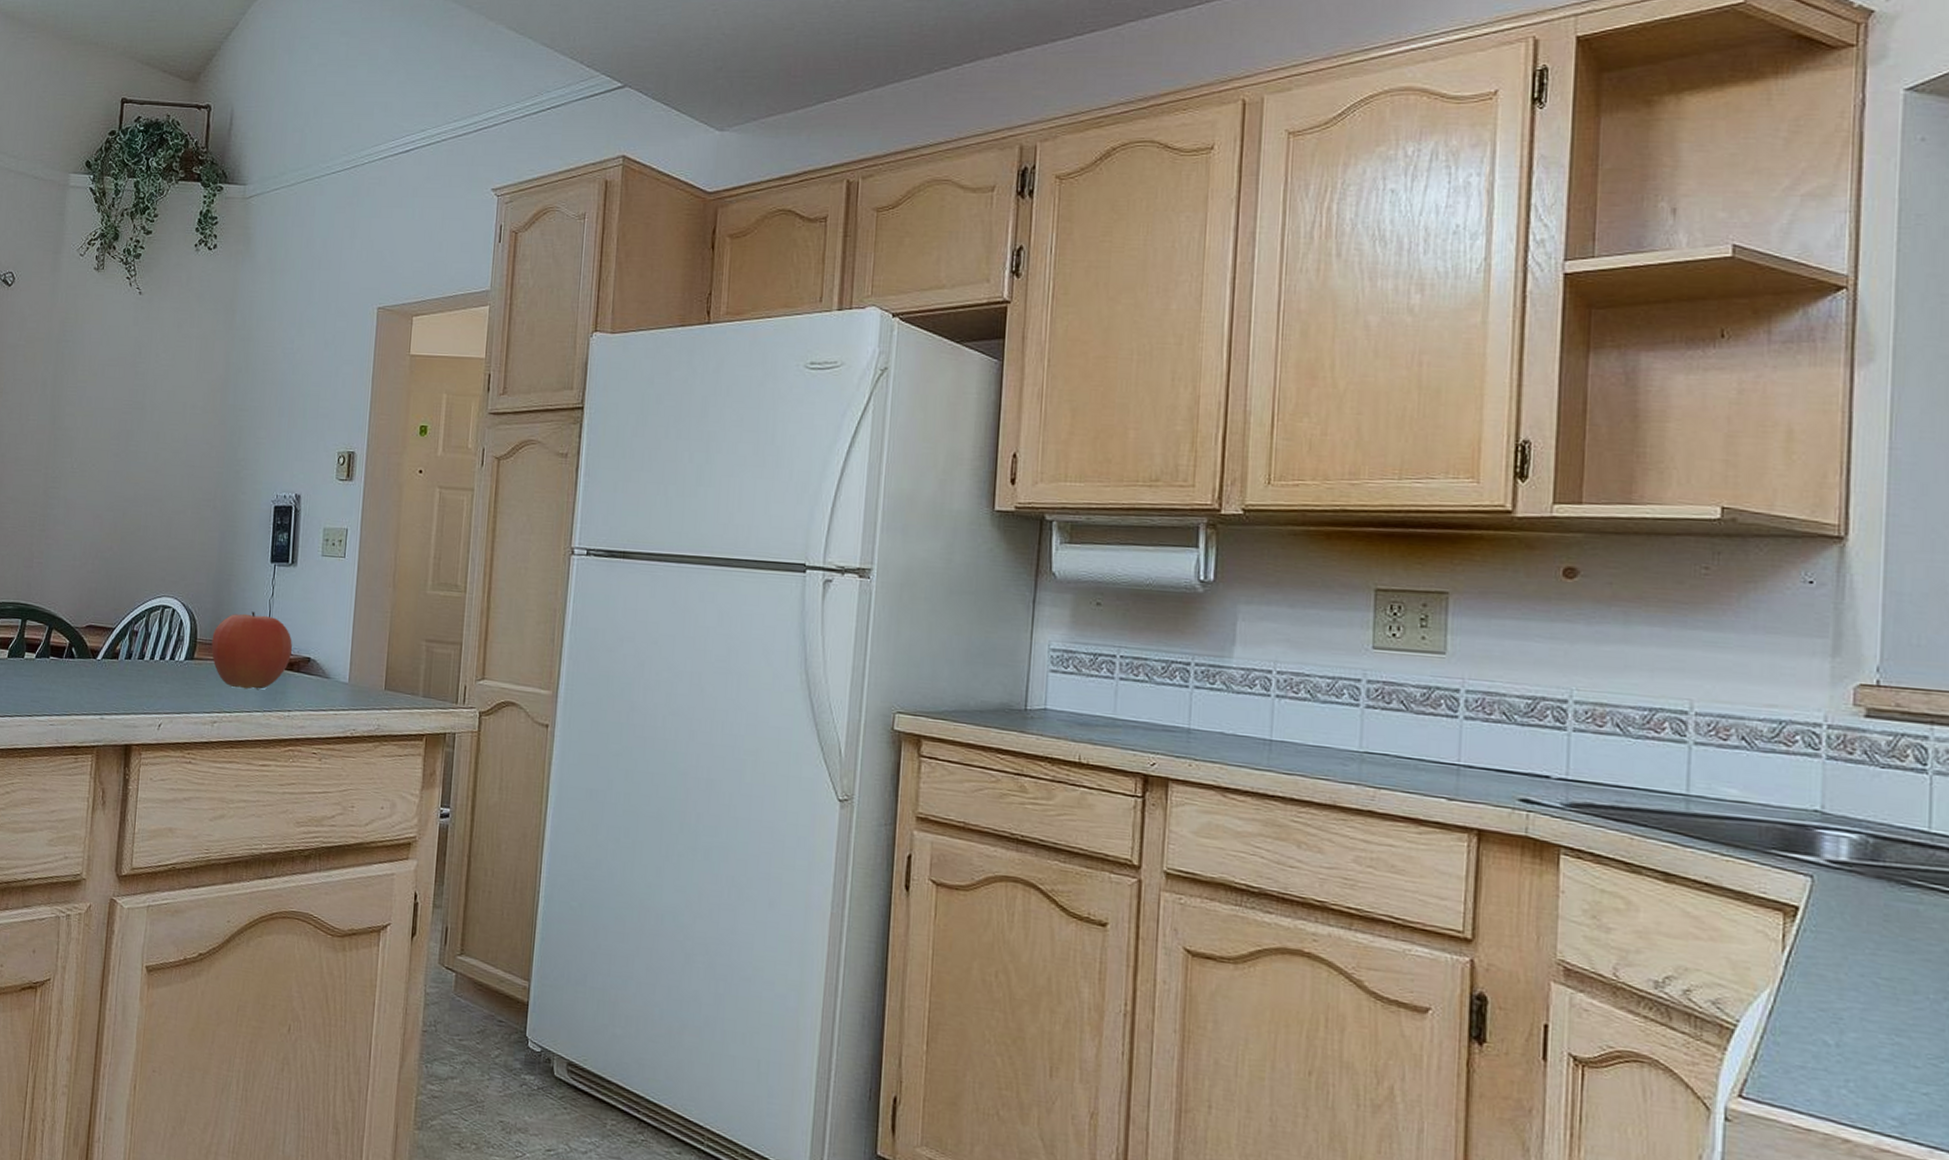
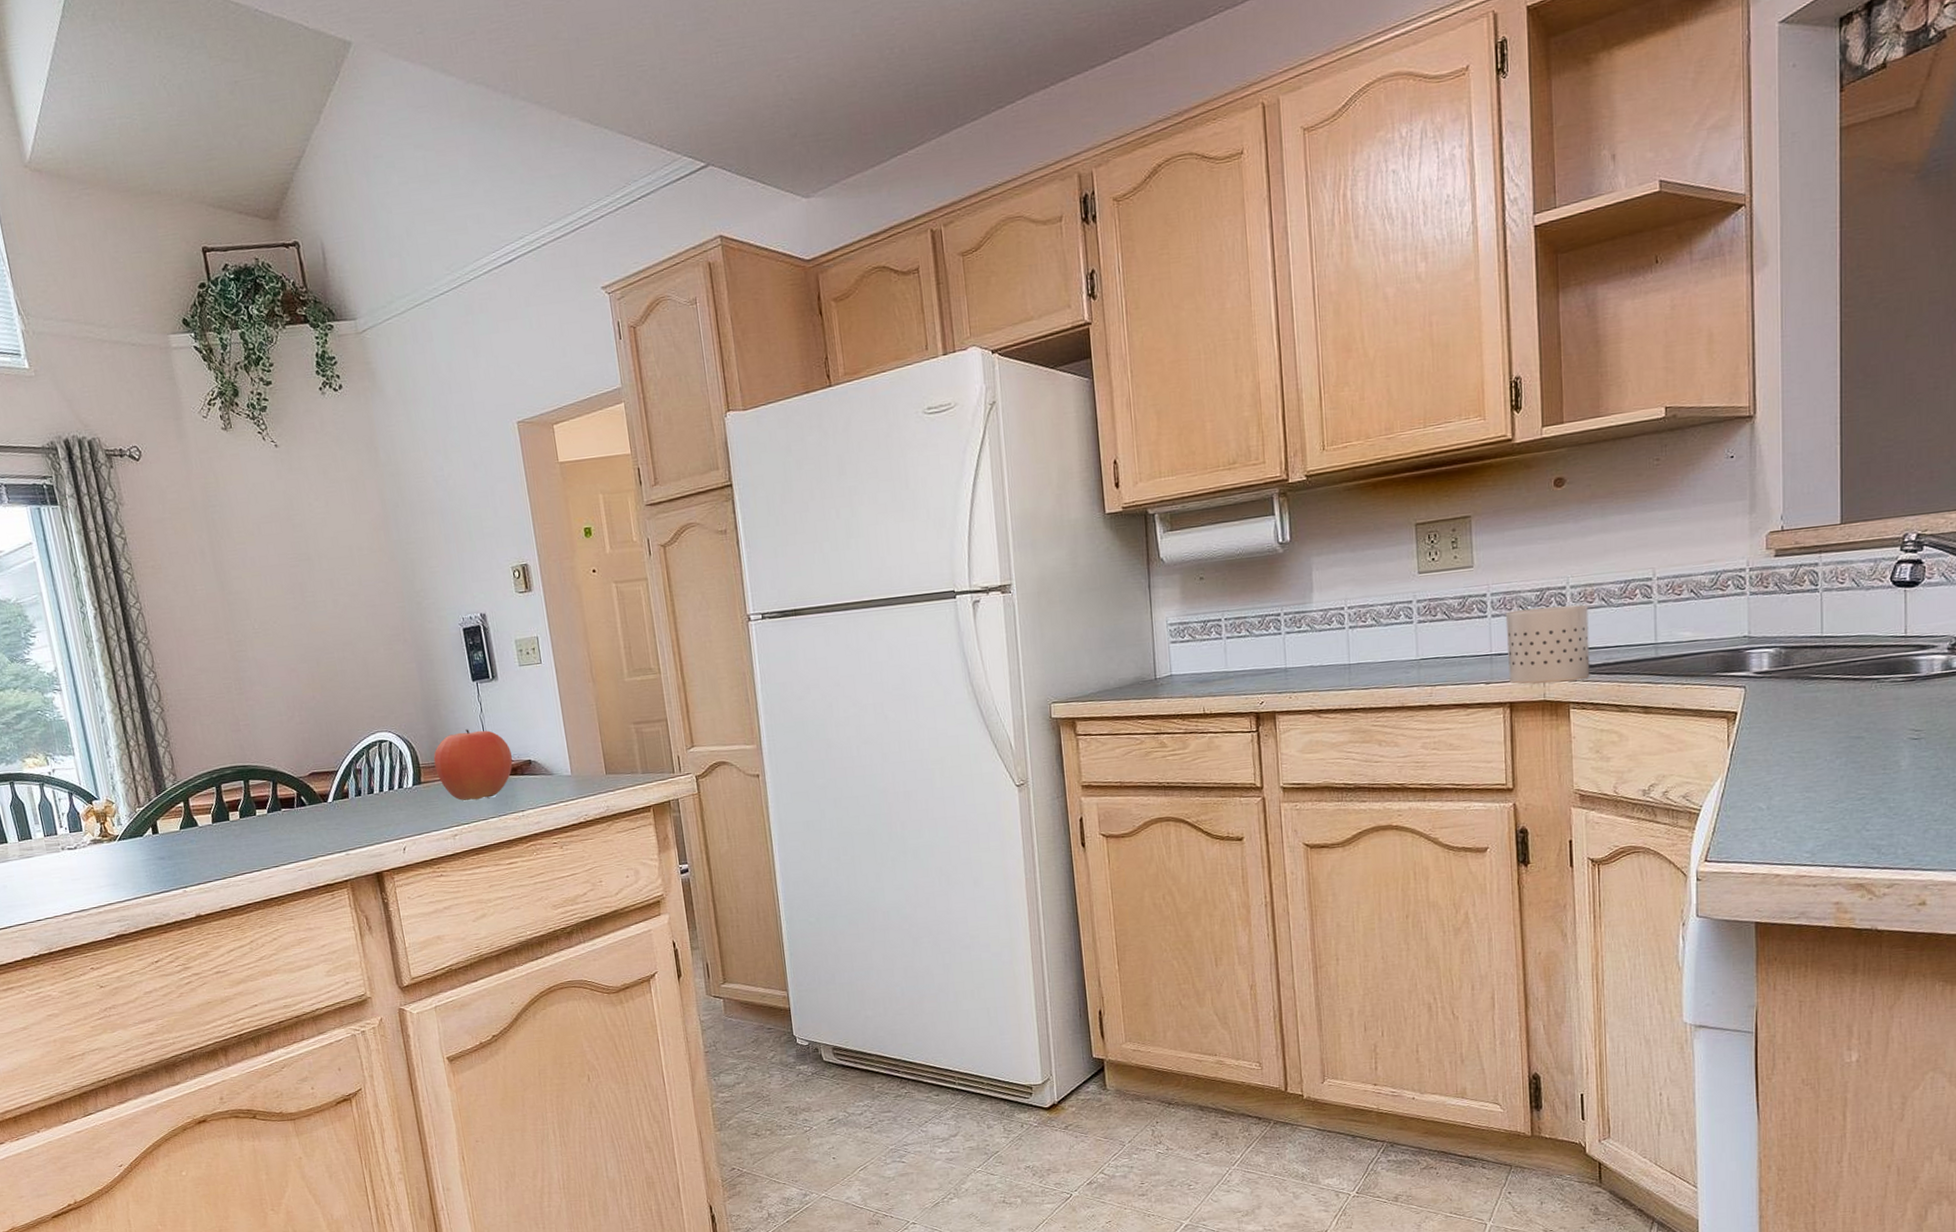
mug: none [1480,716,1596,821] -> present [1505,604,1590,685]

